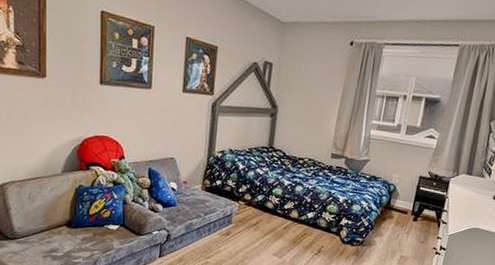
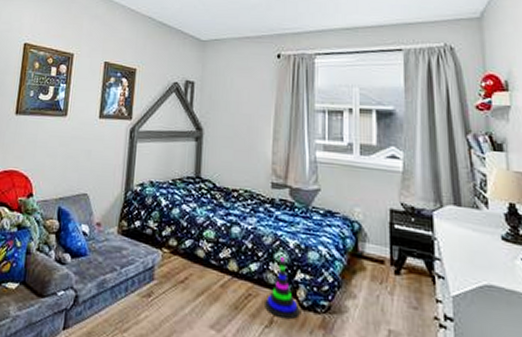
stacking toy: none [316,208,341,250] -> present [265,256,300,320]

